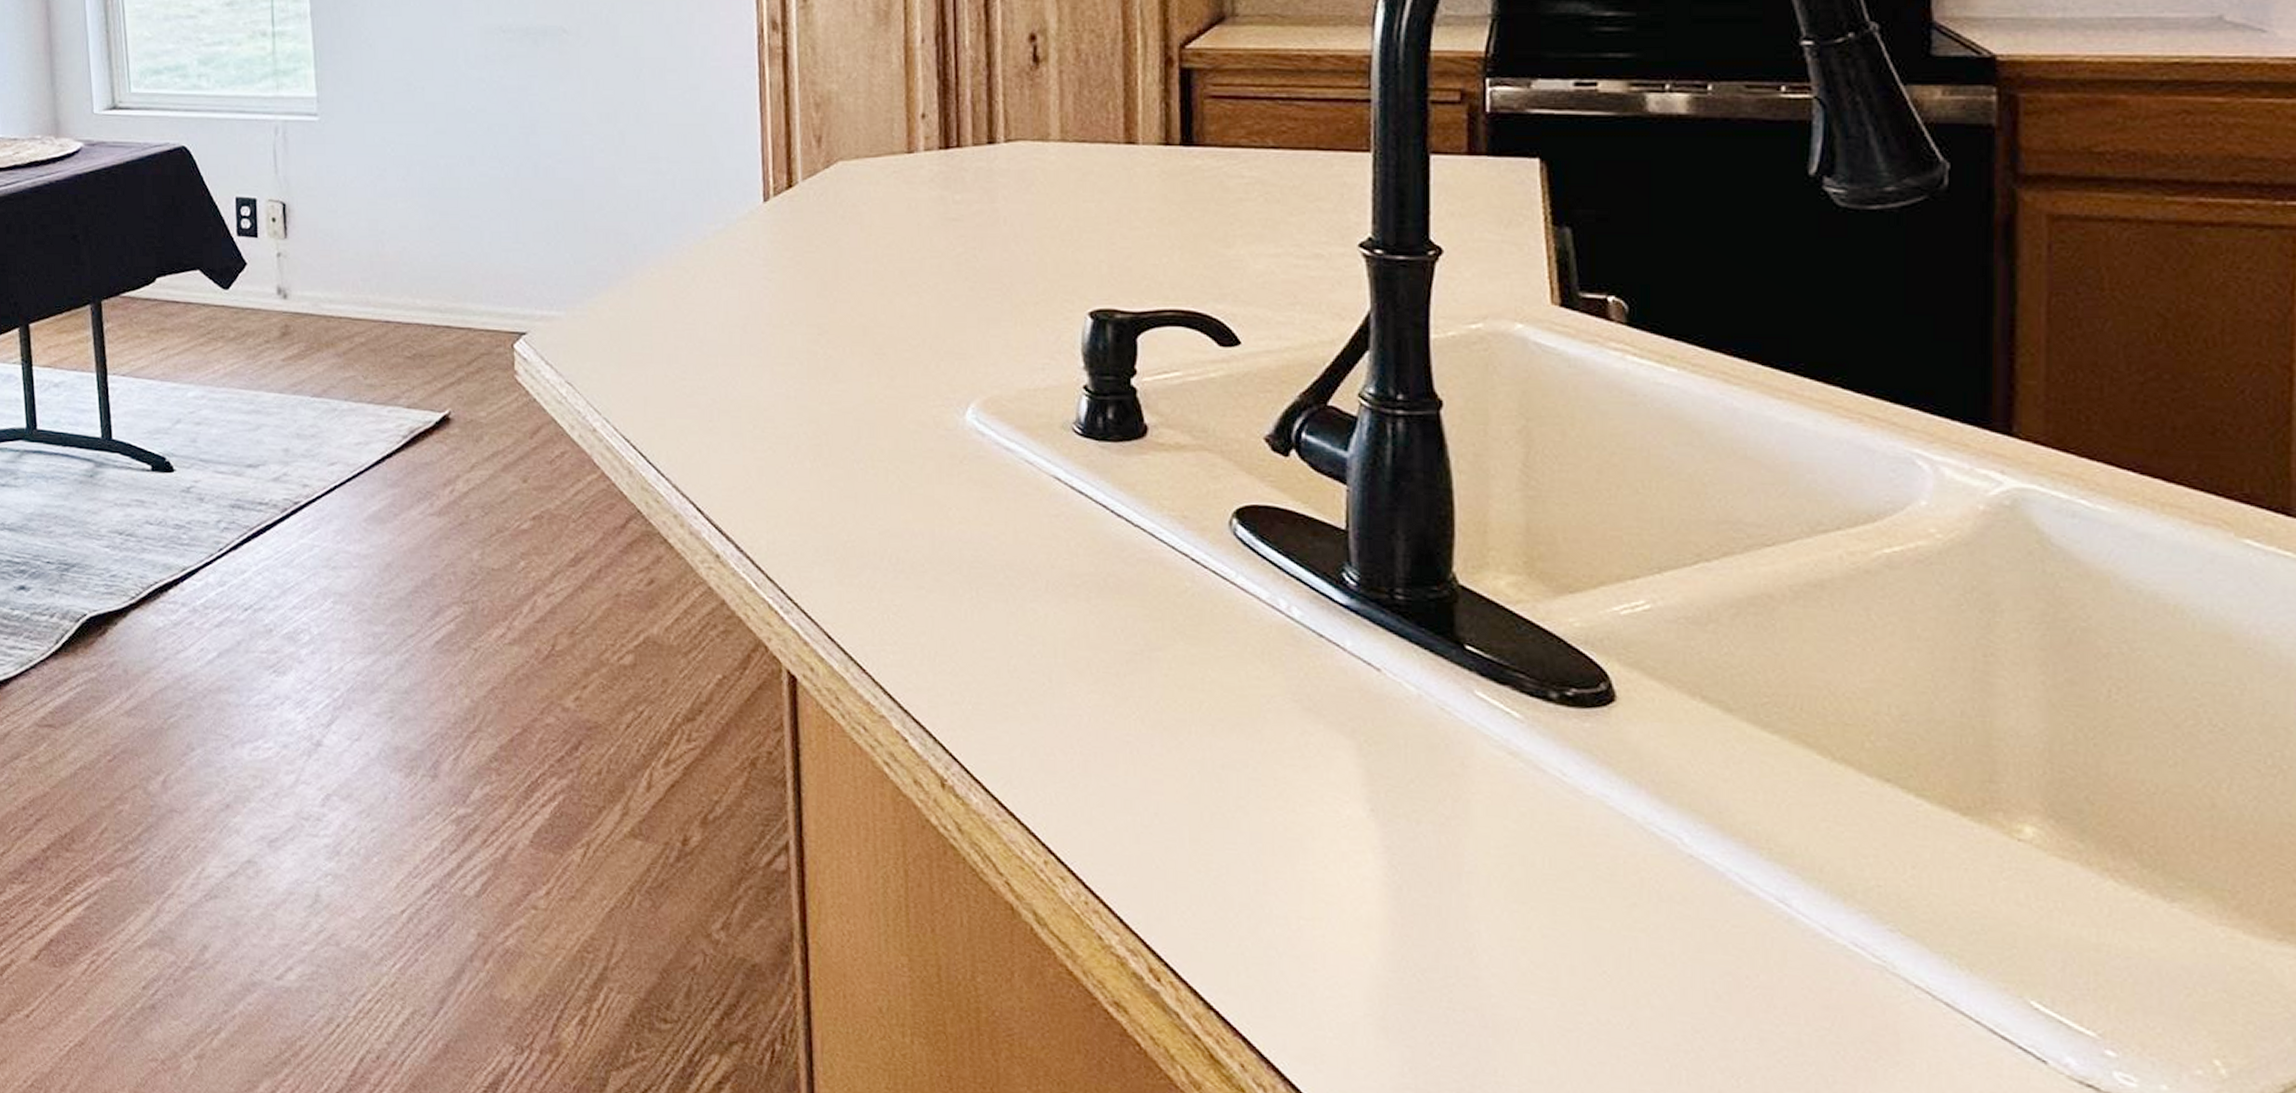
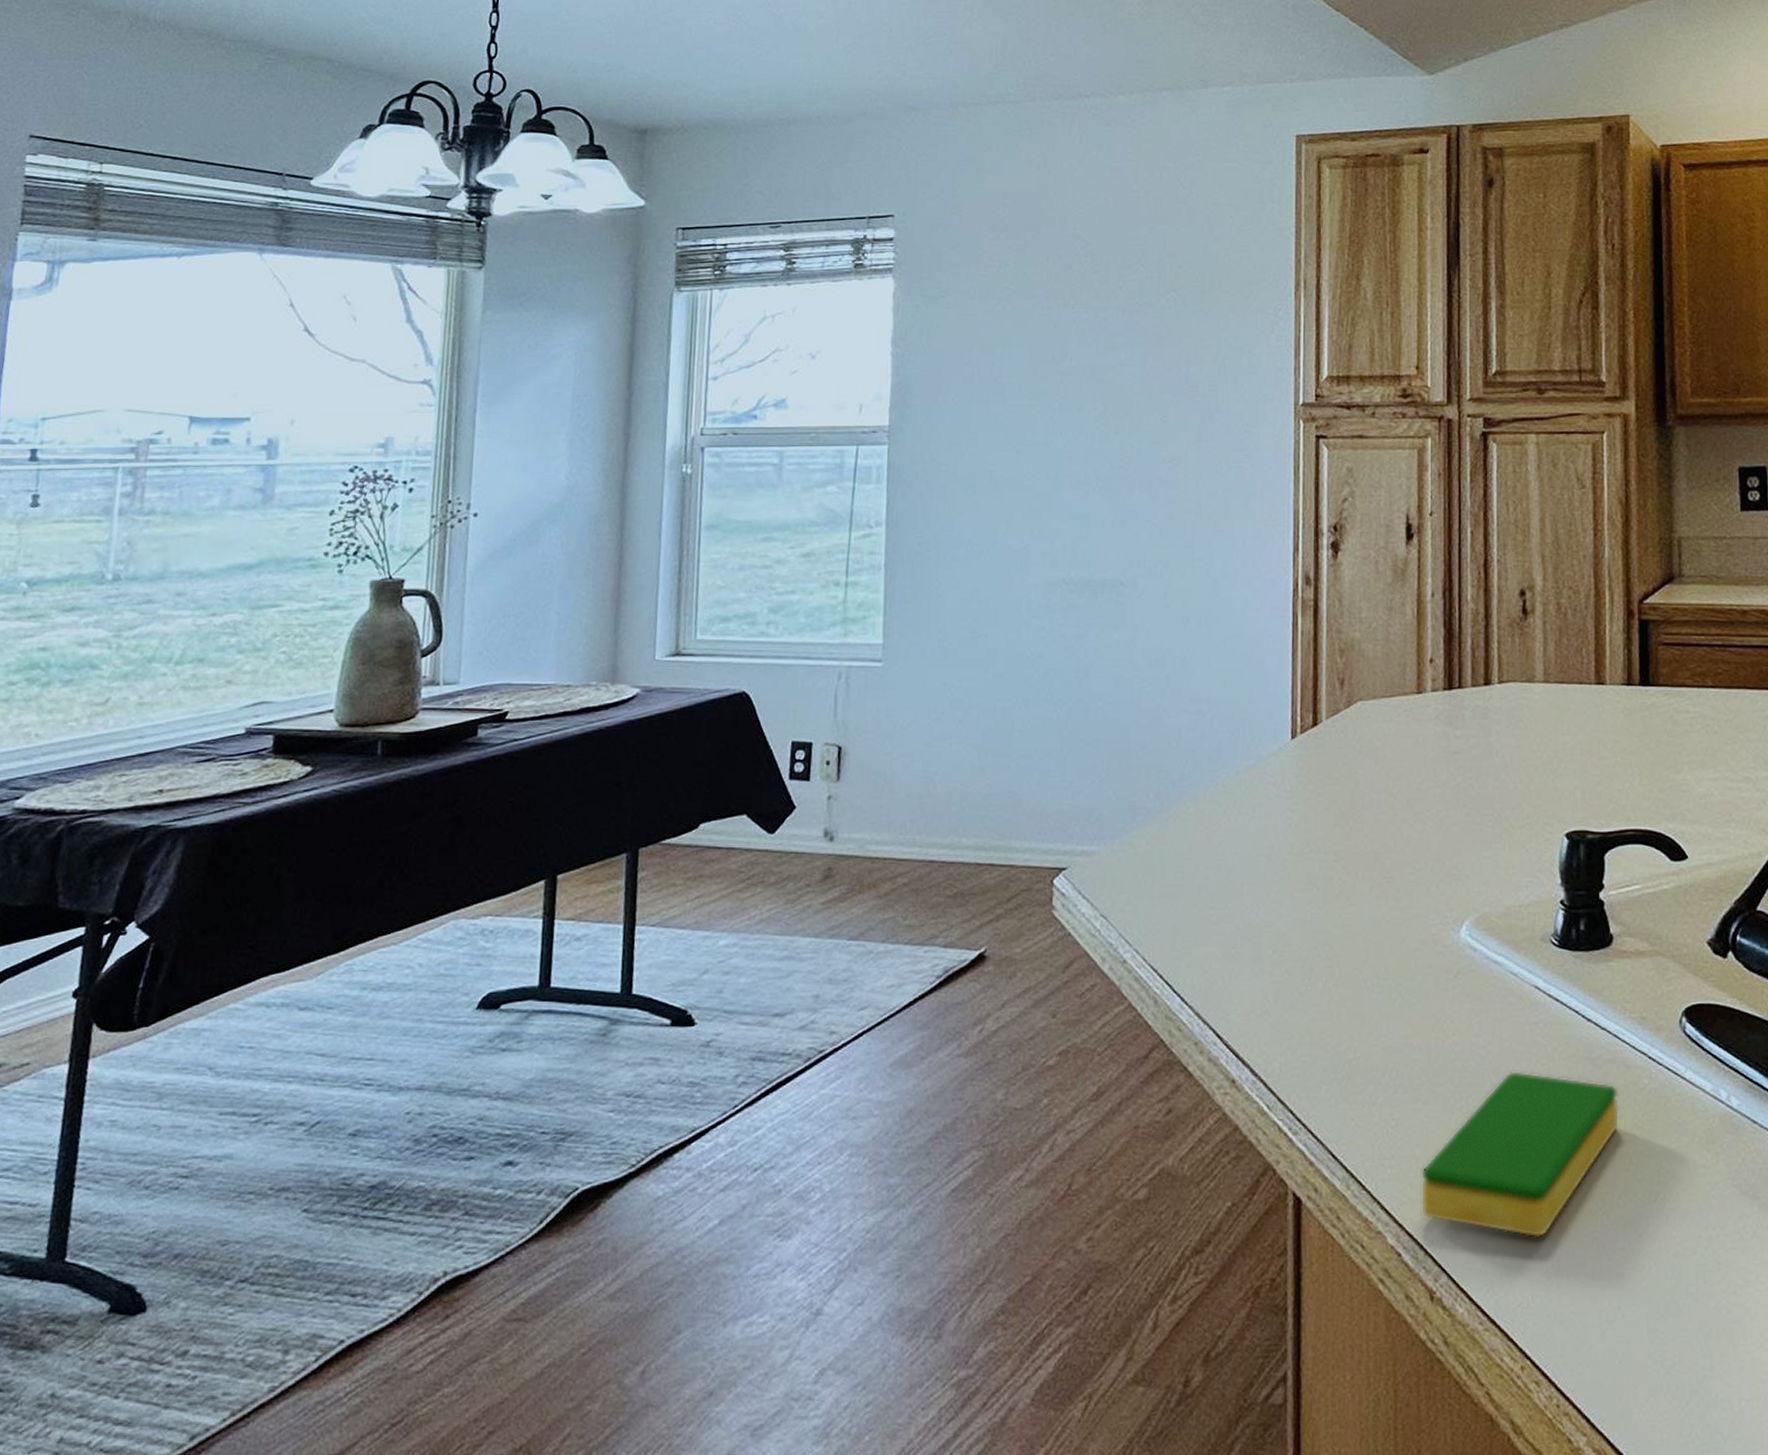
dish sponge: none [927,563,1155,737] -> present [1420,1070,1619,1238]

